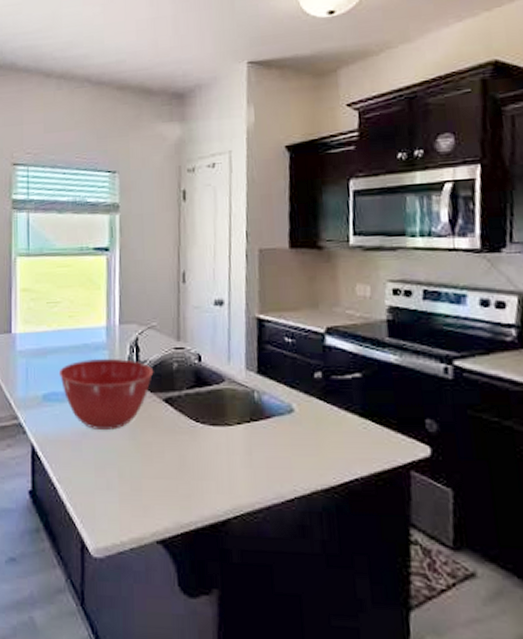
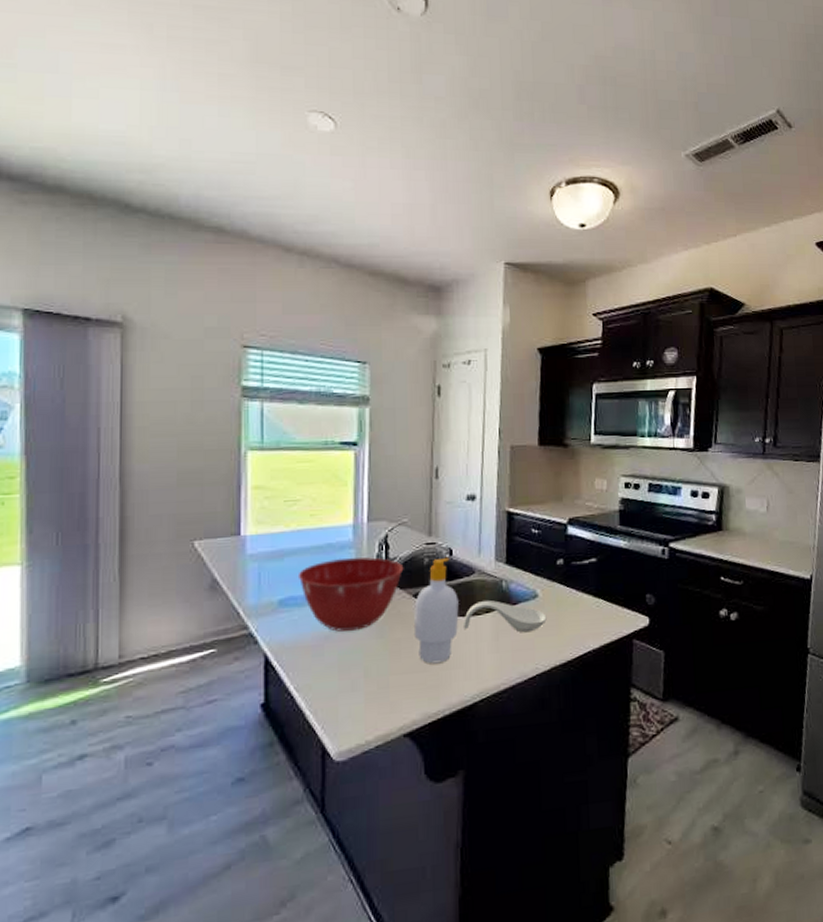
soap bottle: none [164,363,209,472] -> present [413,557,459,664]
spoon rest: none [214,412,305,450] -> present [464,600,547,633]

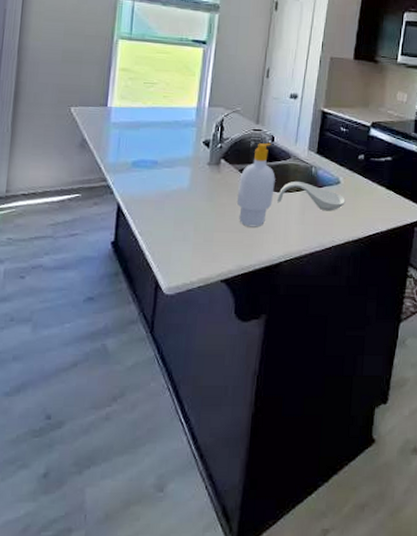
mixing bowl: present [297,557,404,632] -> none [149,133,234,193]

